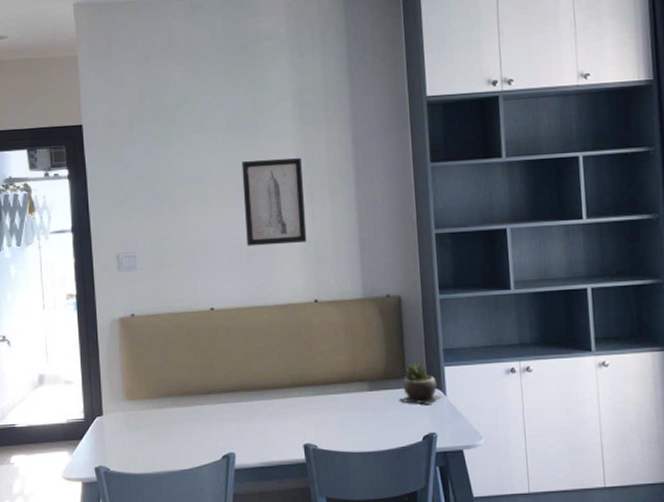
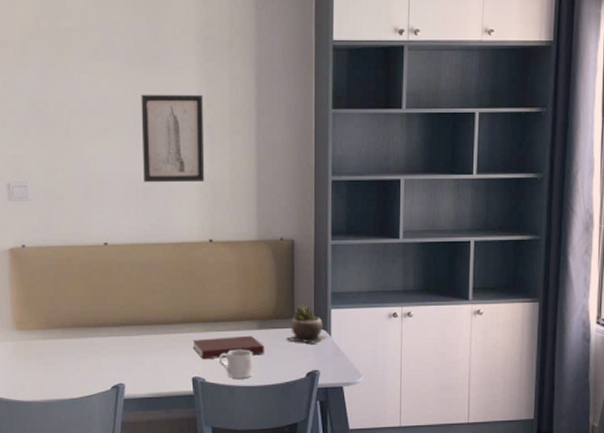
notebook: none [302,397,378,425] -> present [192,335,265,360]
mug: none [329,413,366,444] -> present [218,349,253,379]

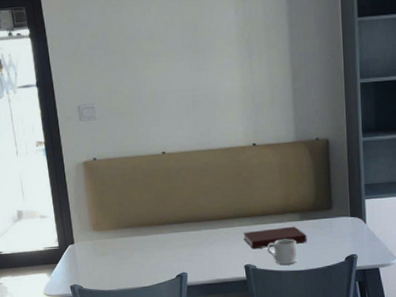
wall art: present [141,94,205,183] -> none [186,15,246,97]
succulent plant: present [285,304,327,344] -> none [325,196,362,231]

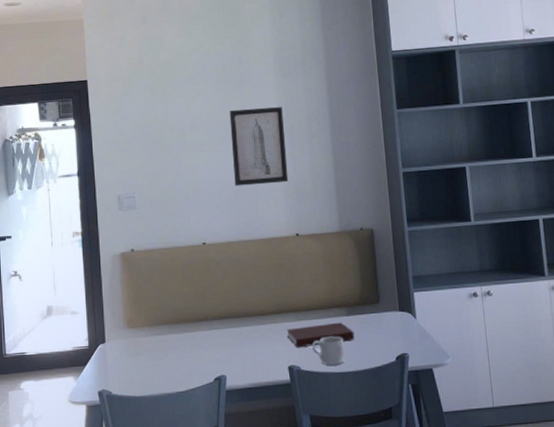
wall art: none [186,15,246,97] -> present [229,107,289,187]

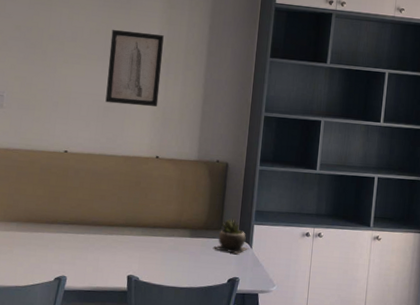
notebook: present [286,322,355,348] -> none [130,241,194,261]
mug: present [311,336,344,365] -> none [152,253,183,280]
succulent plant: none [373,289,412,327] -> present [213,218,248,254]

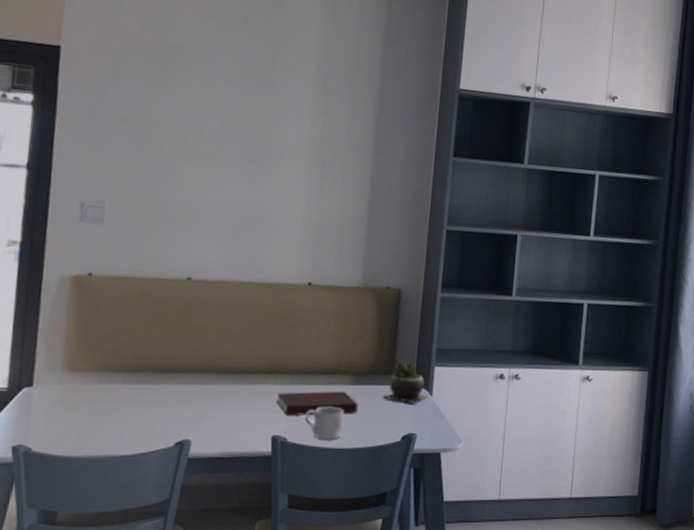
wall art: present [105,29,164,107] -> none [241,121,317,220]
notebook: none [130,241,194,261] -> present [276,391,359,416]
mug: none [152,253,183,280] -> present [304,406,345,440]

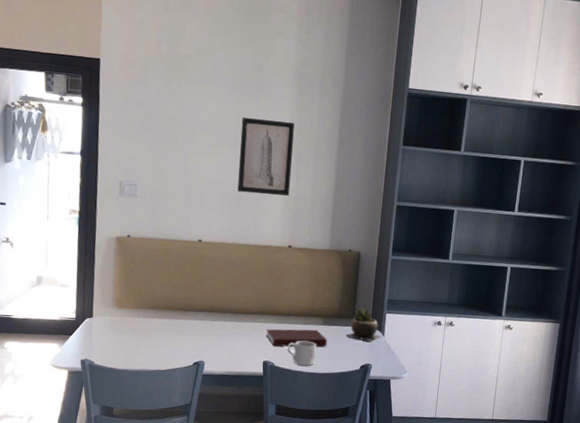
wall art: none [241,121,317,220] -> present [237,117,295,196]

